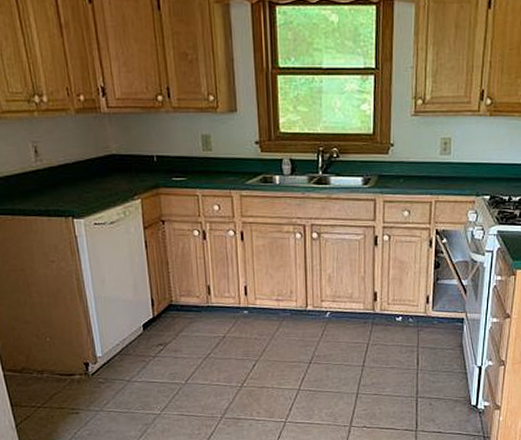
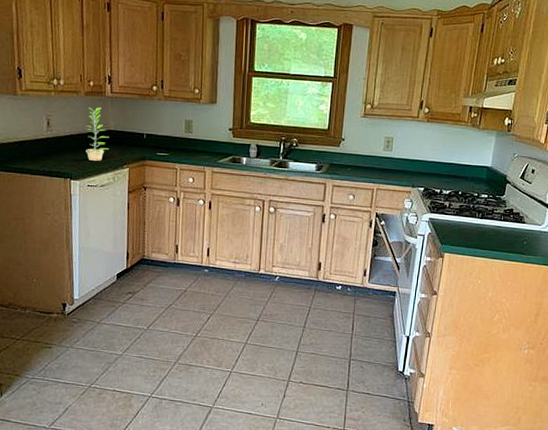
plant: none [80,127,115,193] -> present [86,107,110,161]

